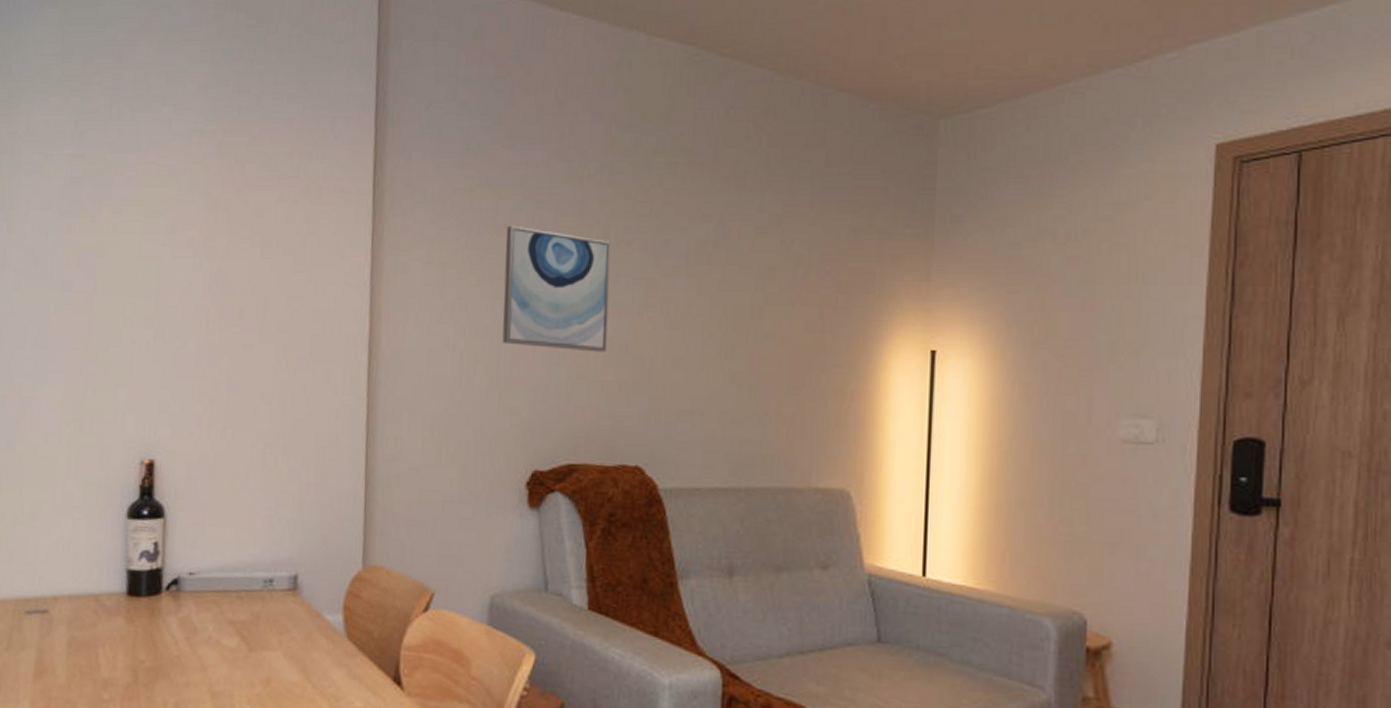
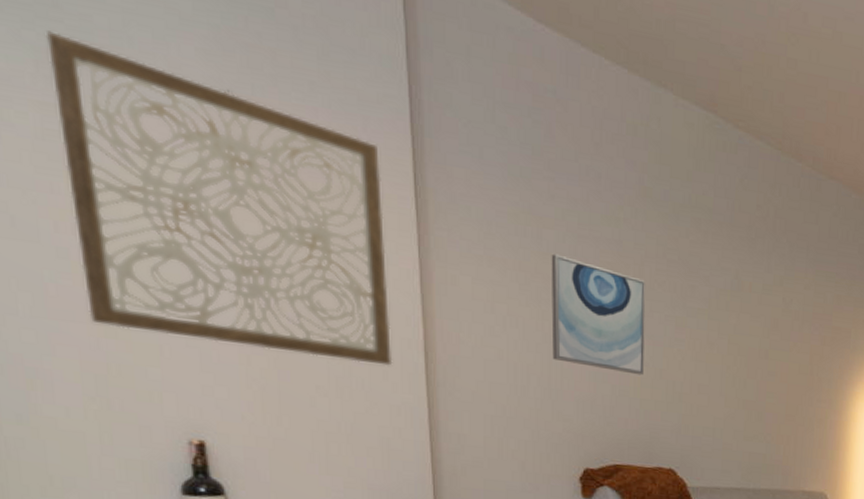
wall art: none [78,94,343,366] -> present [45,30,393,366]

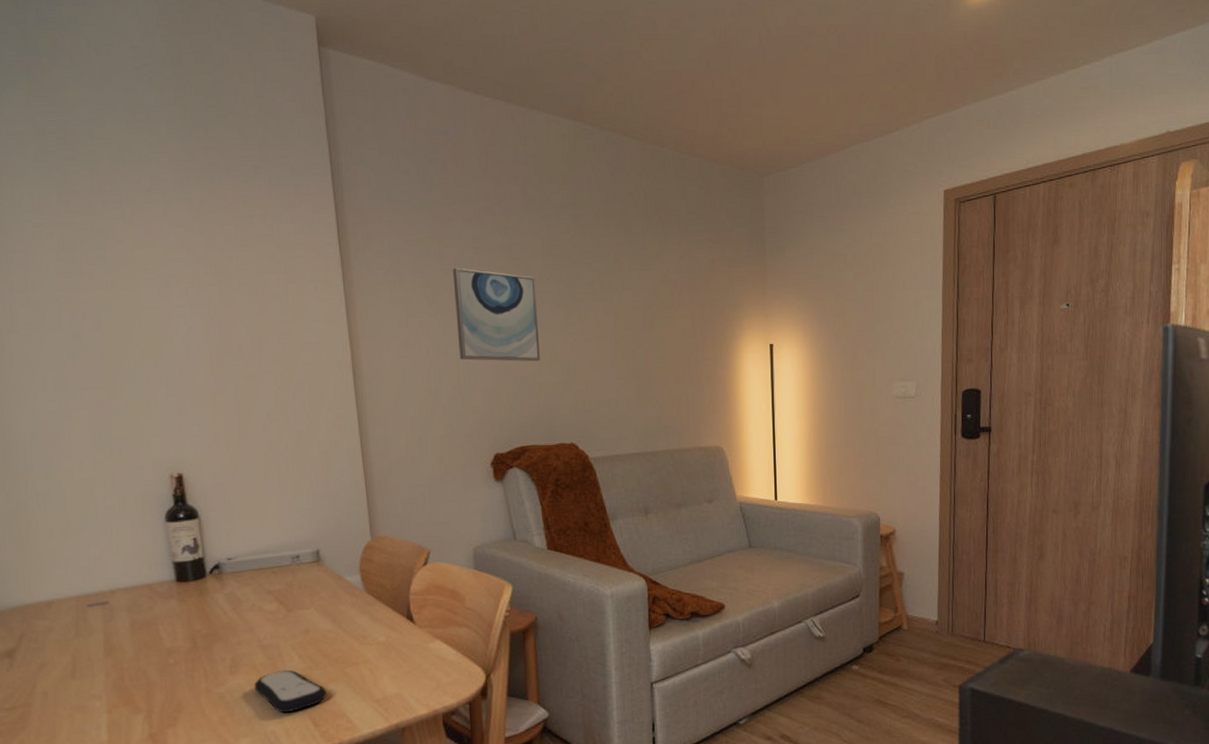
wall art: present [45,30,393,366] -> none [65,168,327,389]

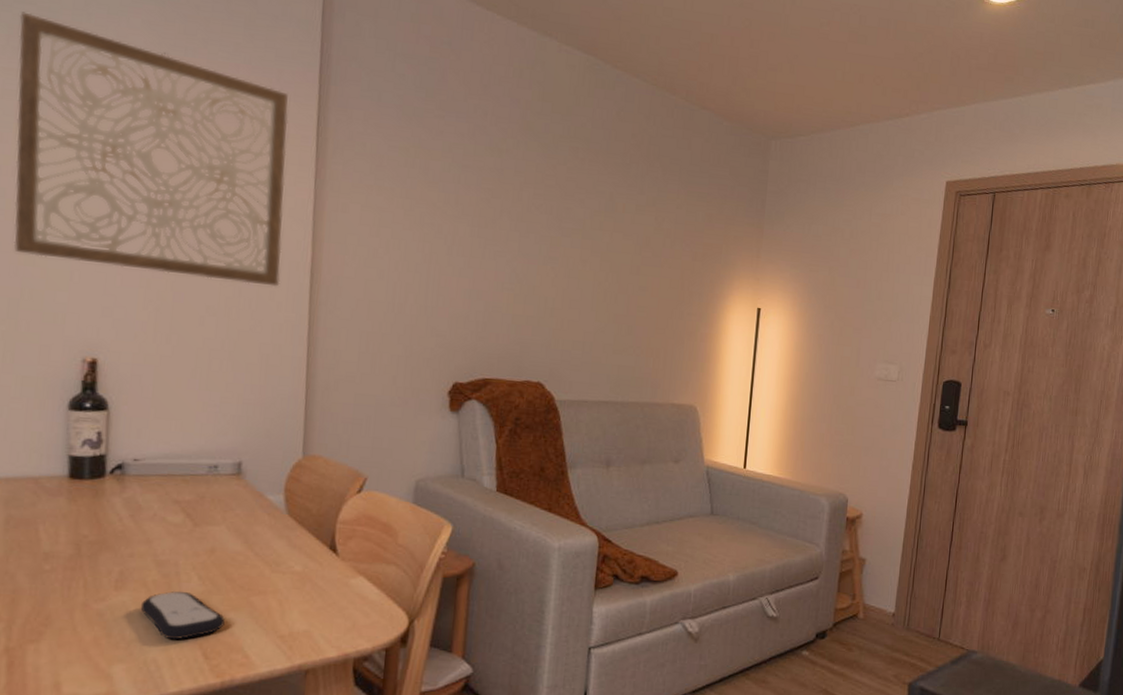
wall art: none [65,168,327,389] -> present [13,11,288,287]
wall art: present [452,267,540,362] -> none [430,182,523,292]

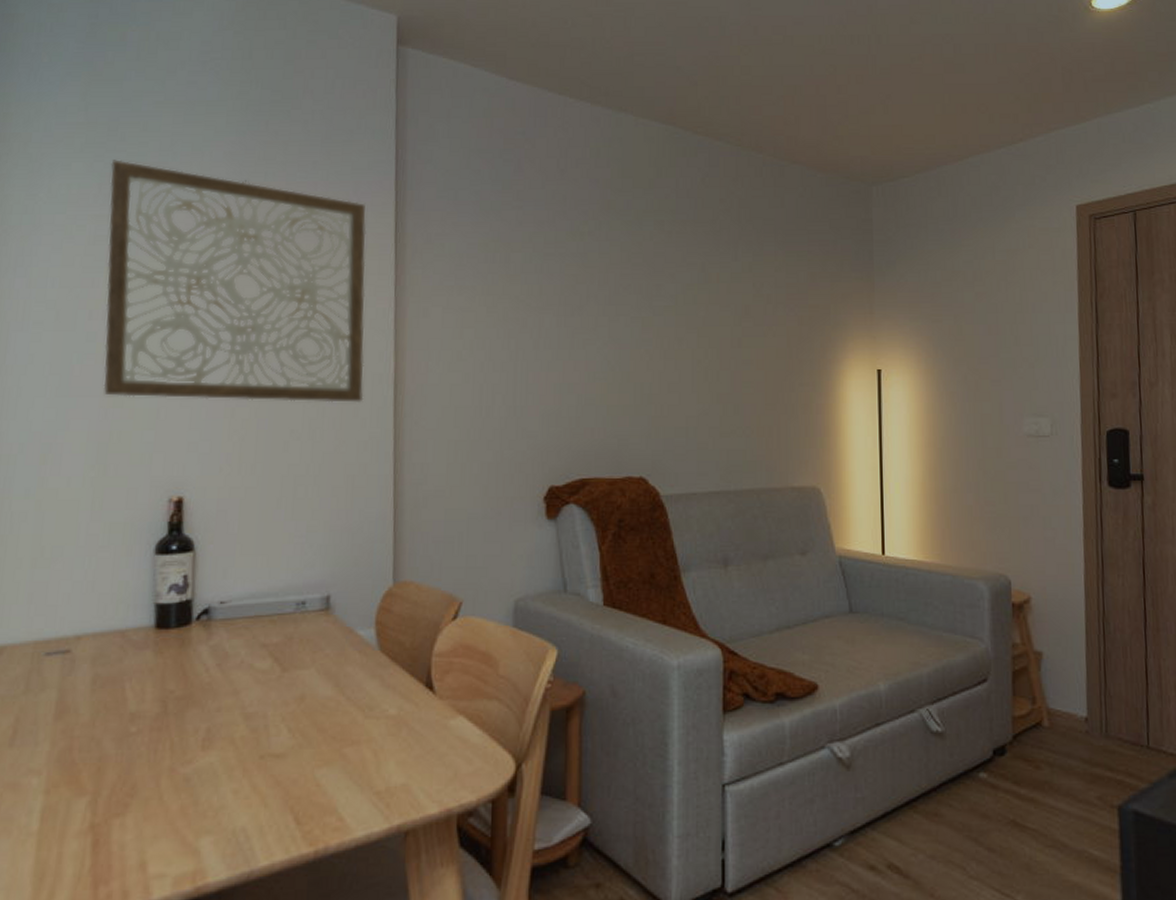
remote control: present [140,591,225,640] -> none [228,746,317,804]

